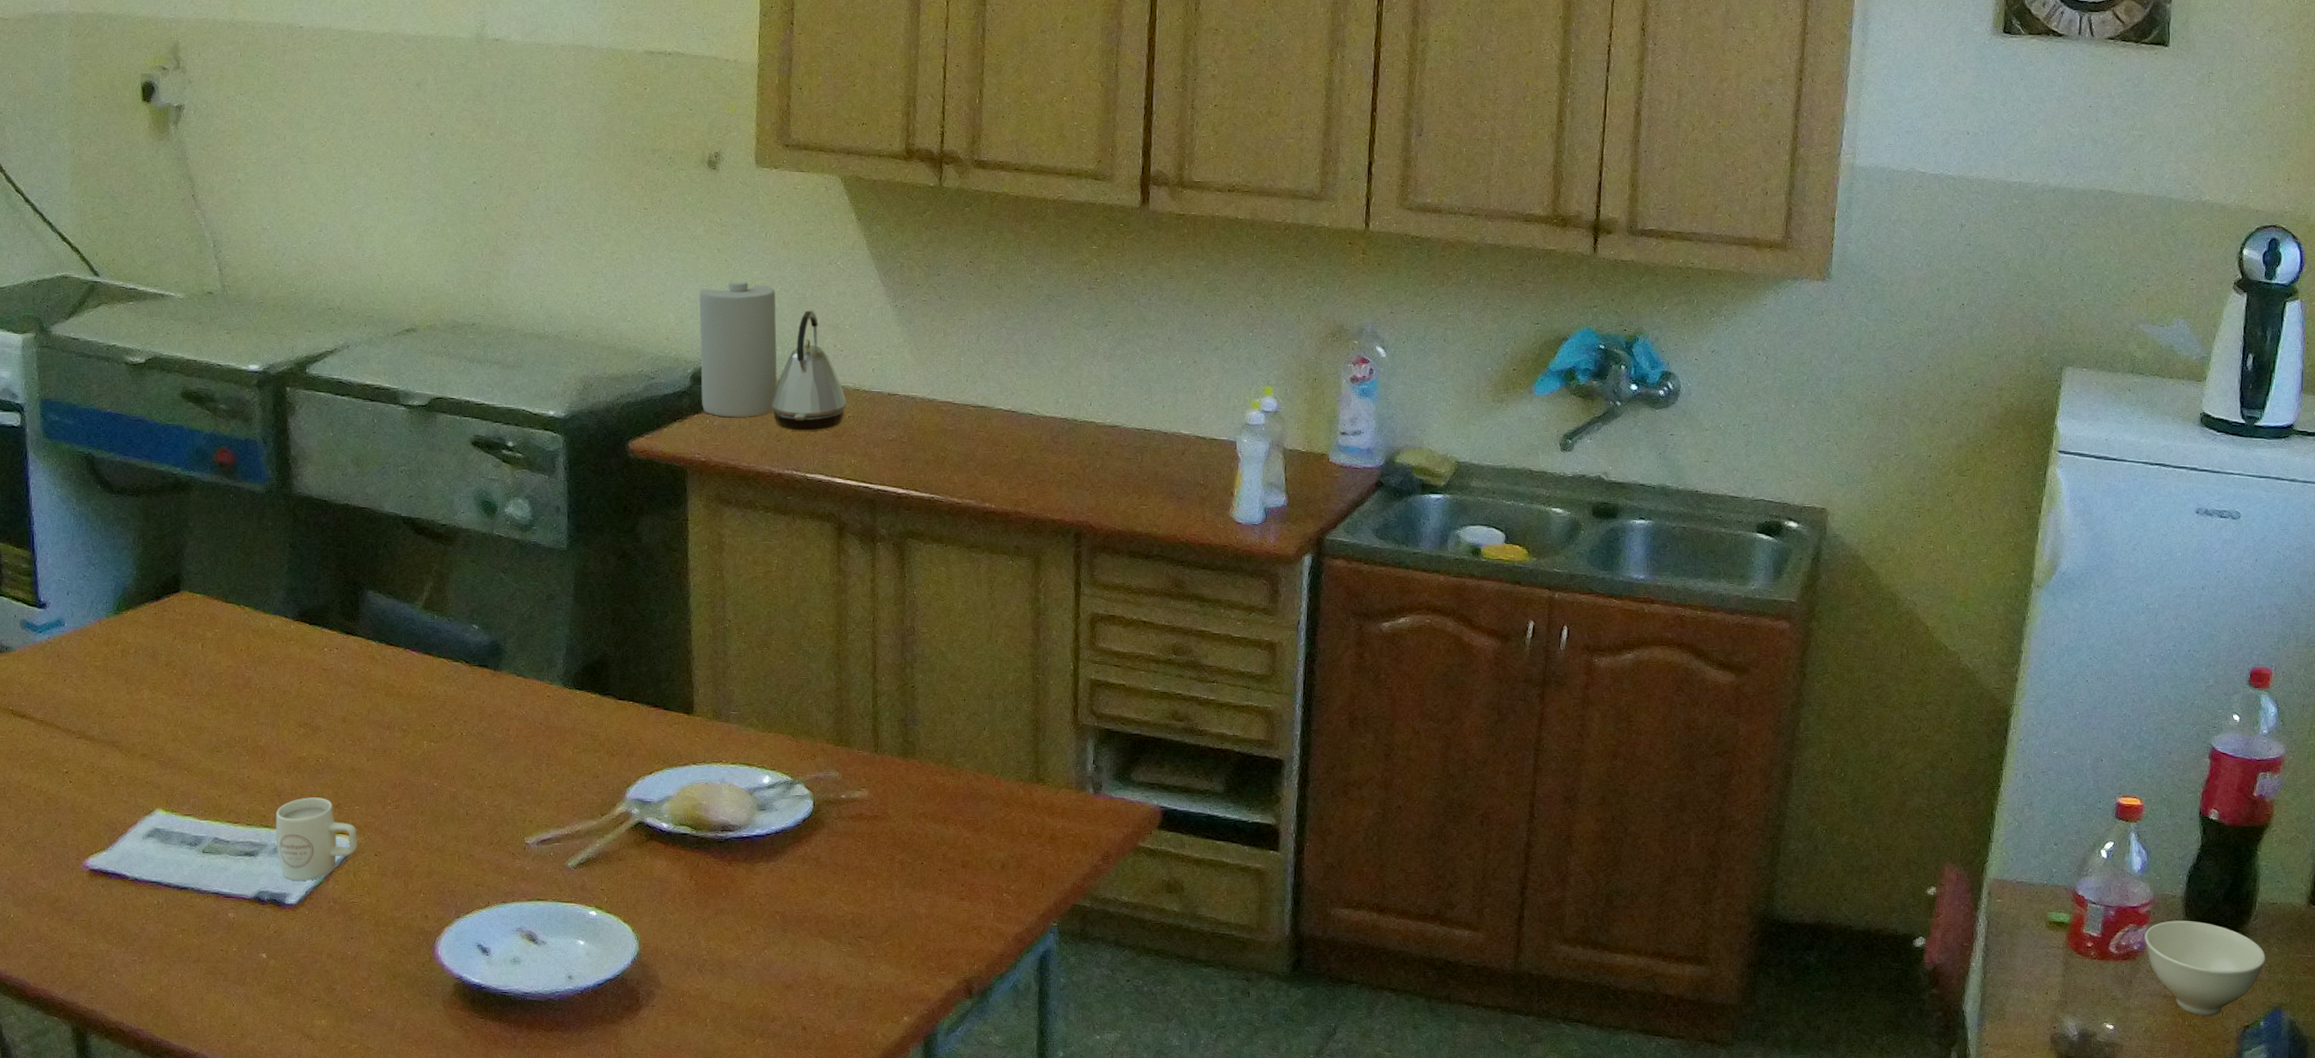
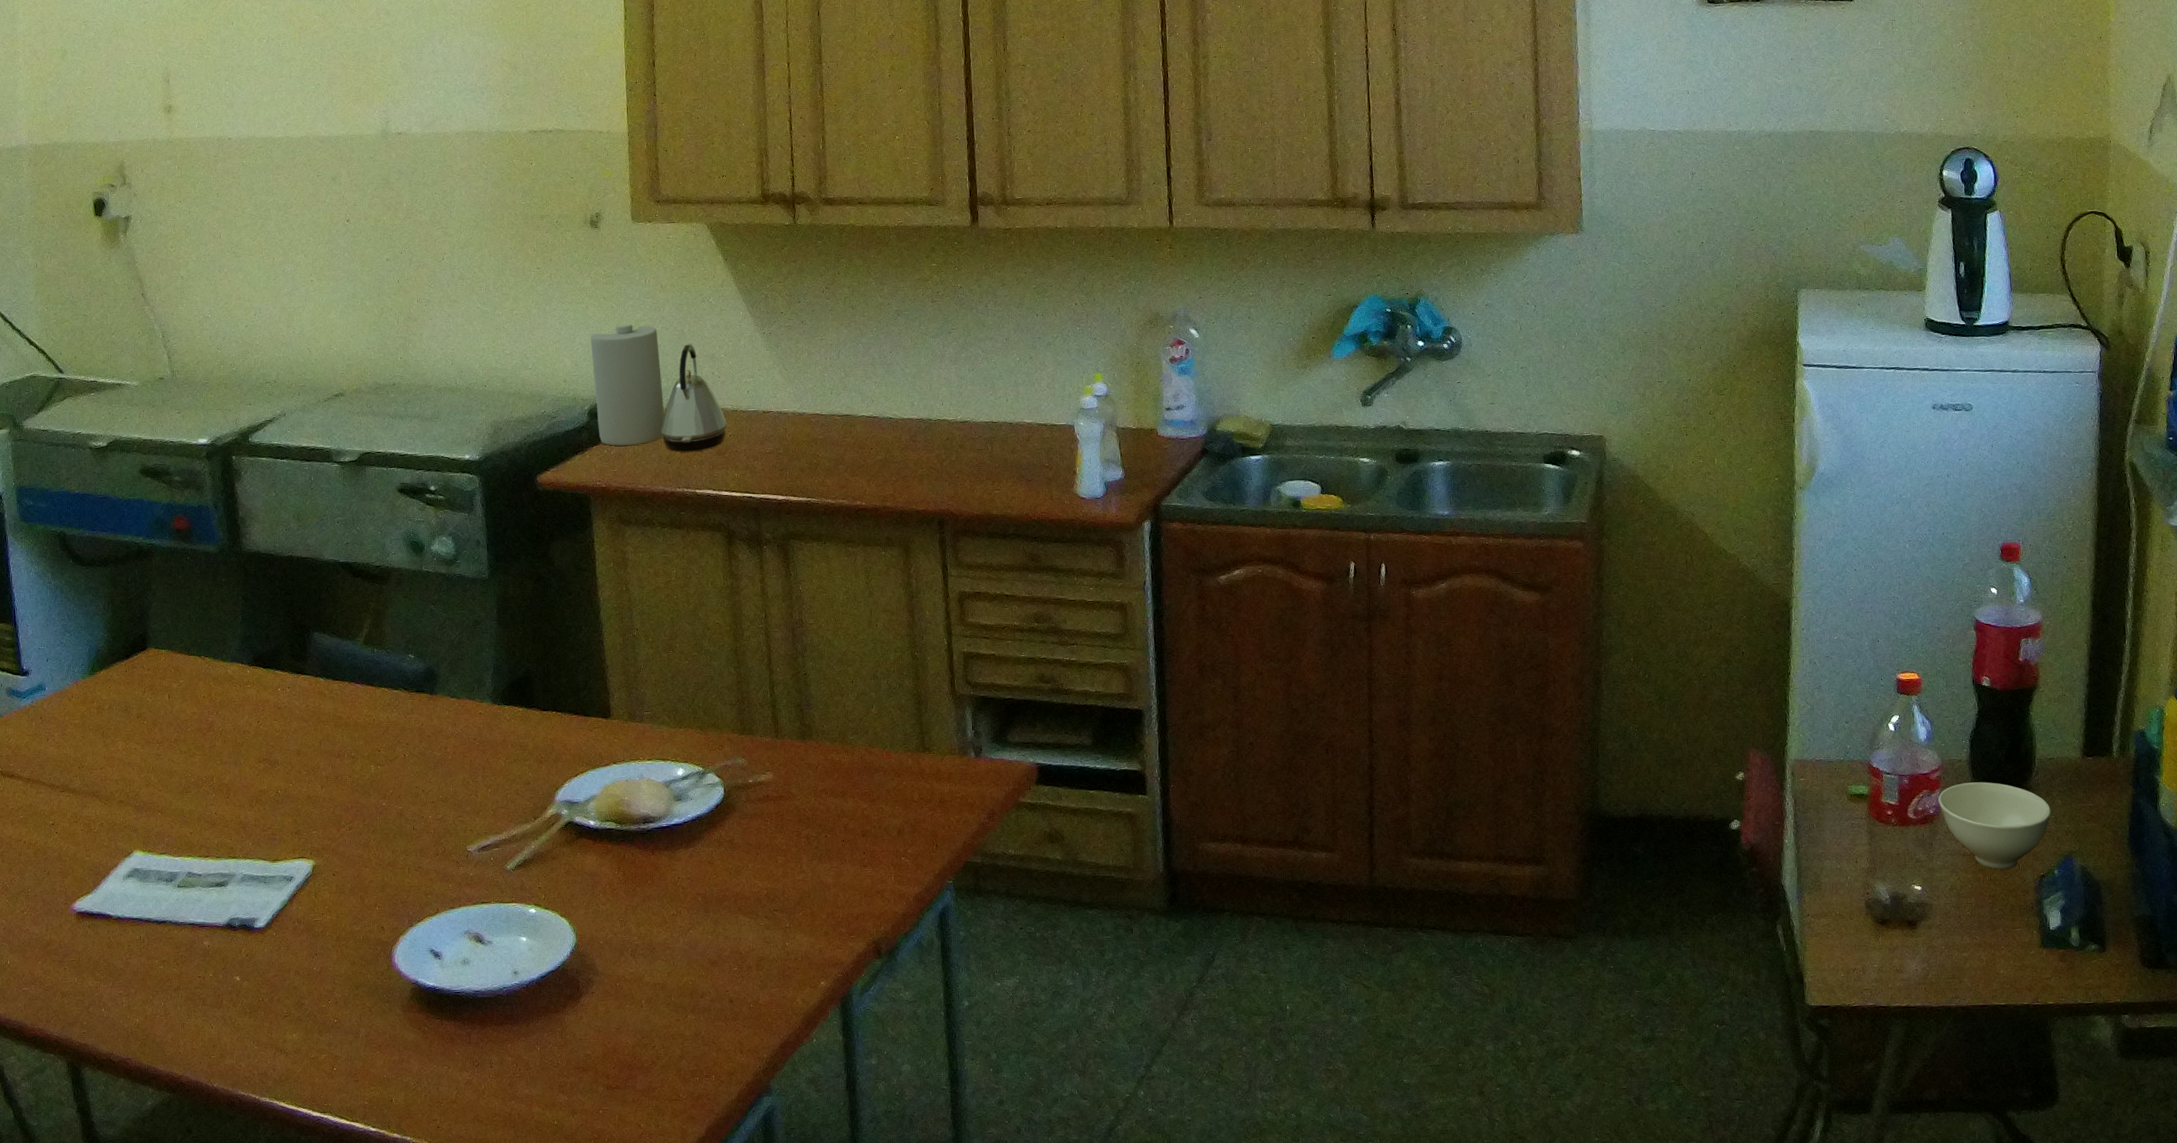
mug: present [275,797,358,881] -> none [241,826,317,905]

